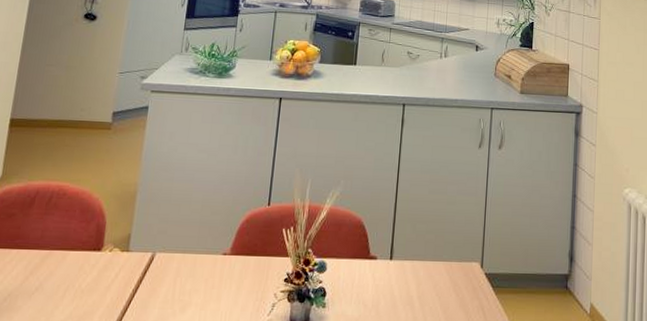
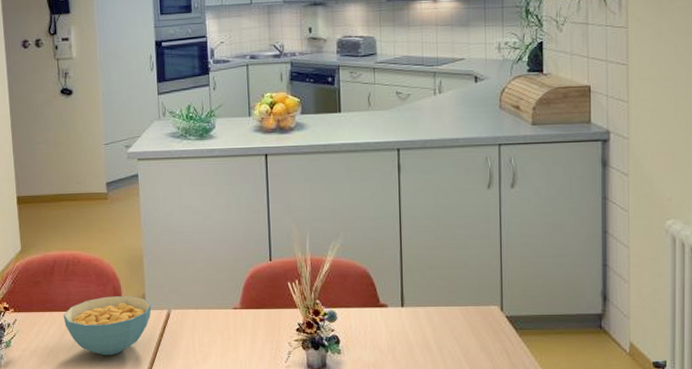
cereal bowl: none [32,234,136,303] -> present [63,296,152,356]

